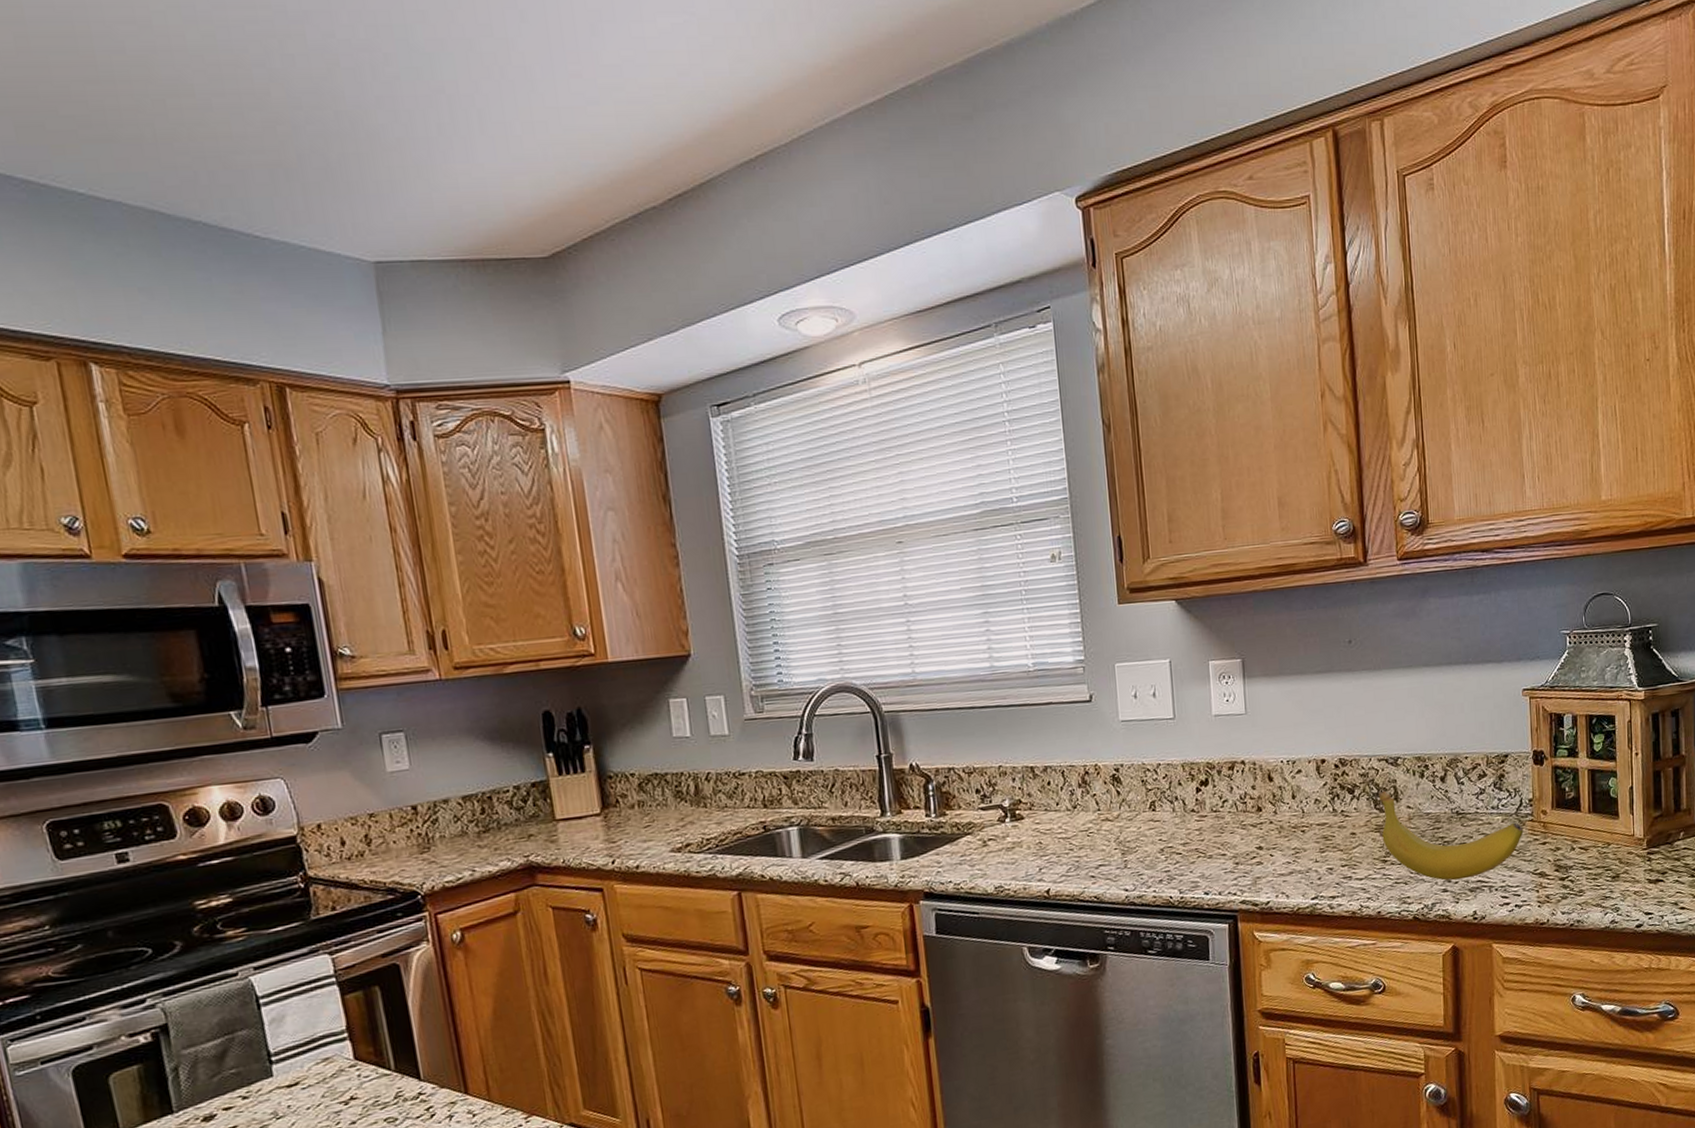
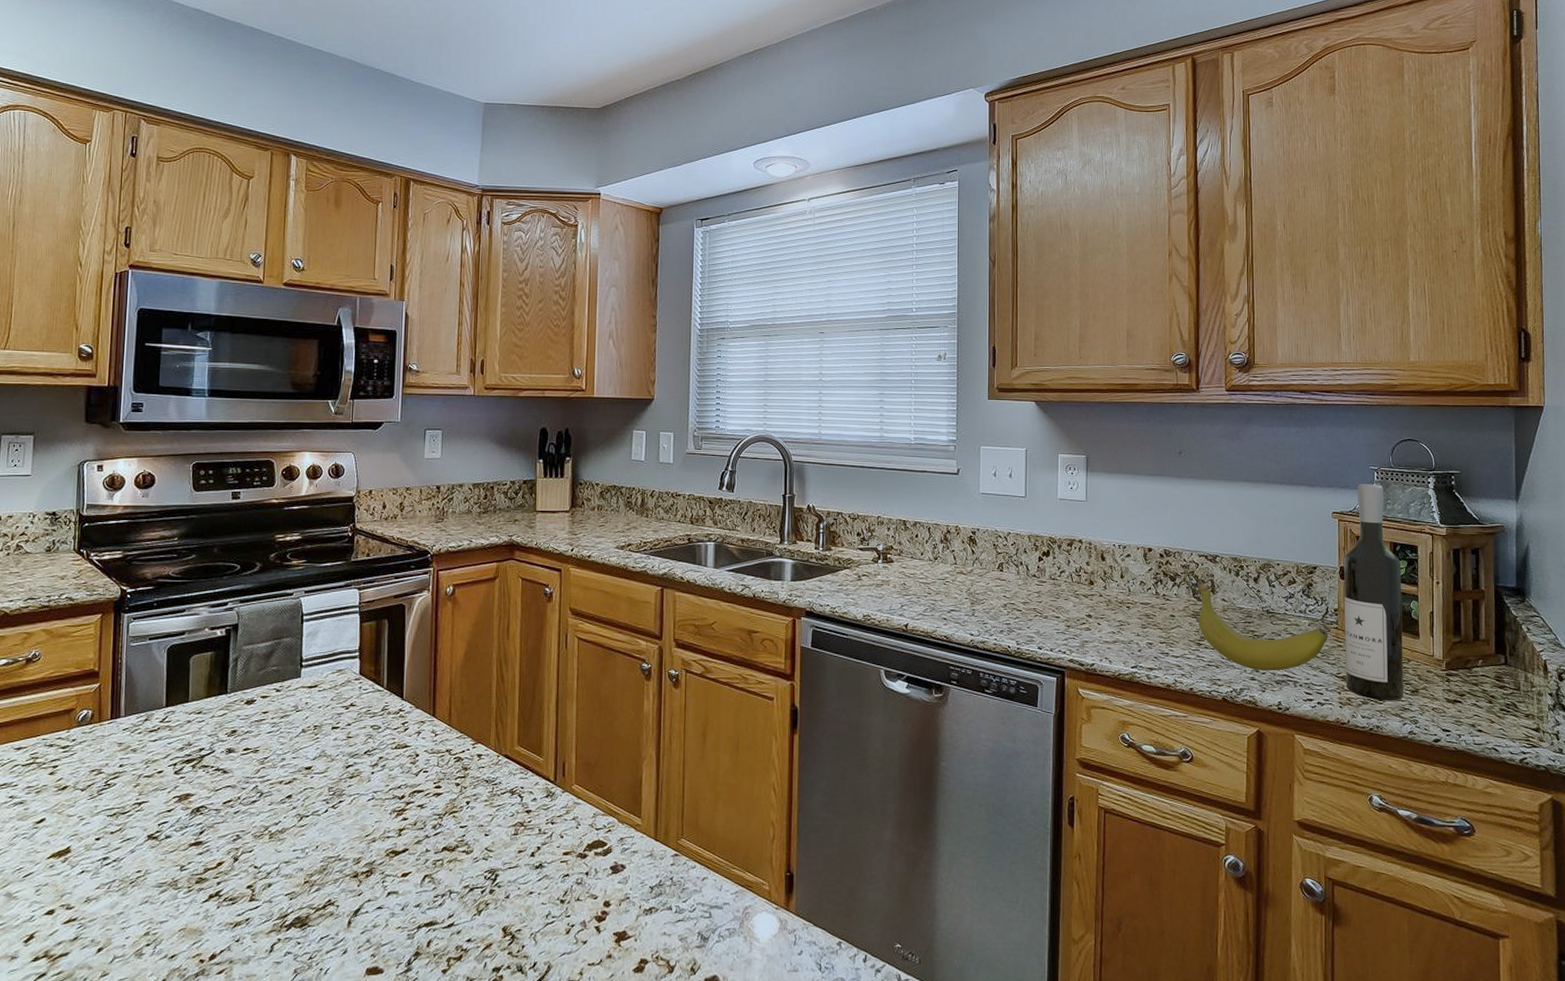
bottle: none [1537,650,1604,893] -> present [1344,483,1404,701]

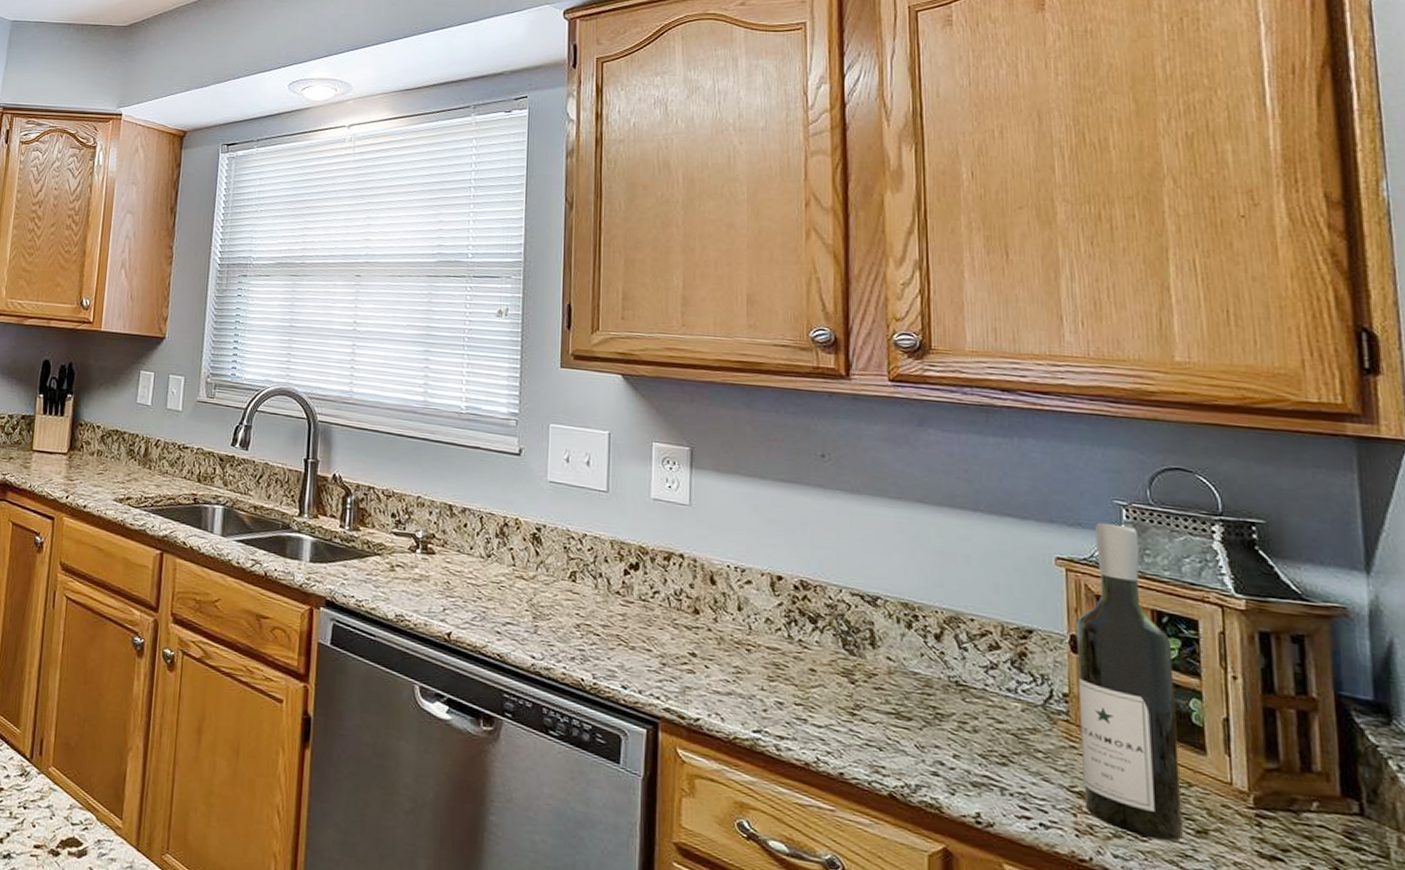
banana: present [1197,582,1328,671] -> none [849,630,1054,769]

